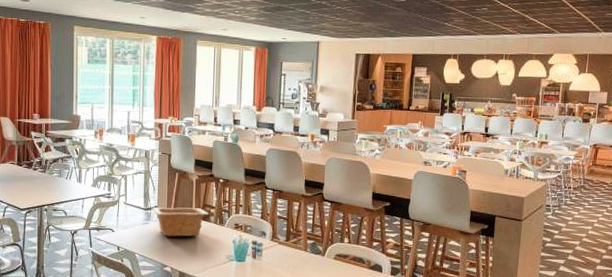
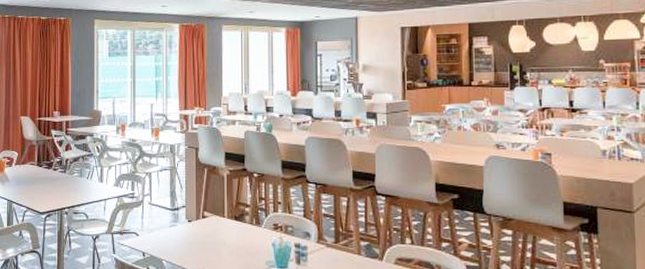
serving bowl: present [152,207,210,237] -> none [179,207,244,240]

